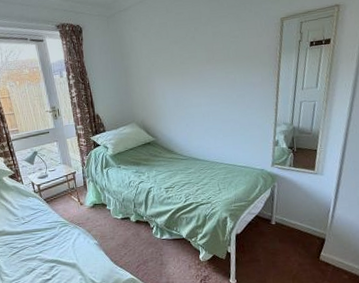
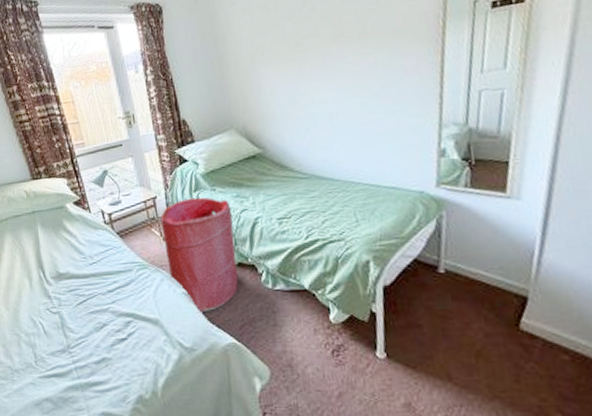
laundry hamper: none [78,172,136,258] -> present [160,197,239,313]

